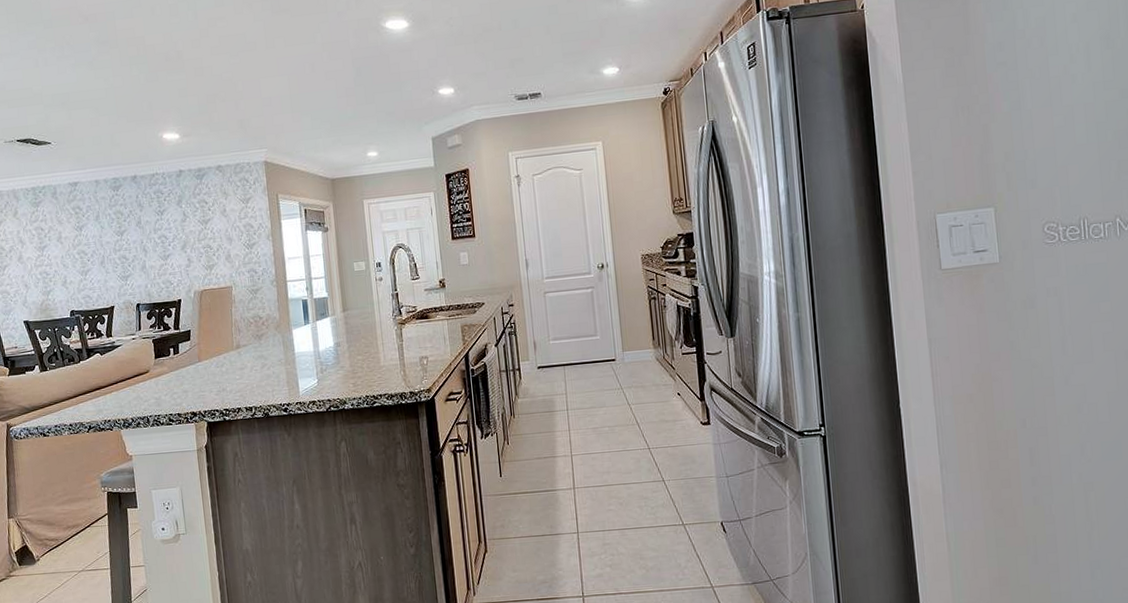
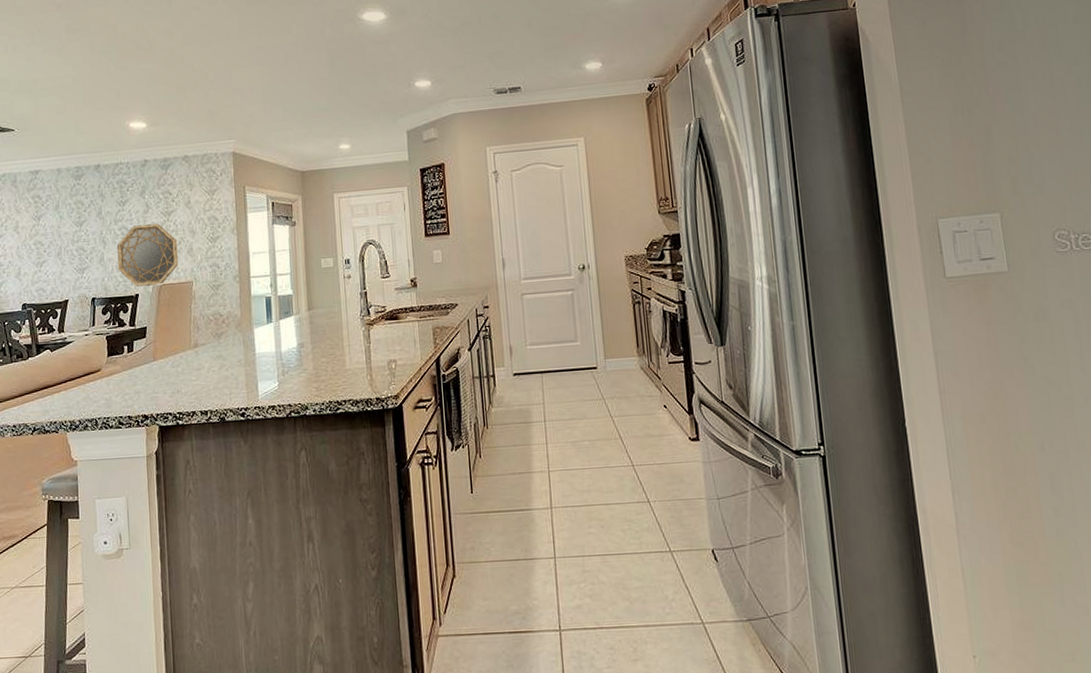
home mirror: none [157,232,218,292] -> present [116,223,179,287]

